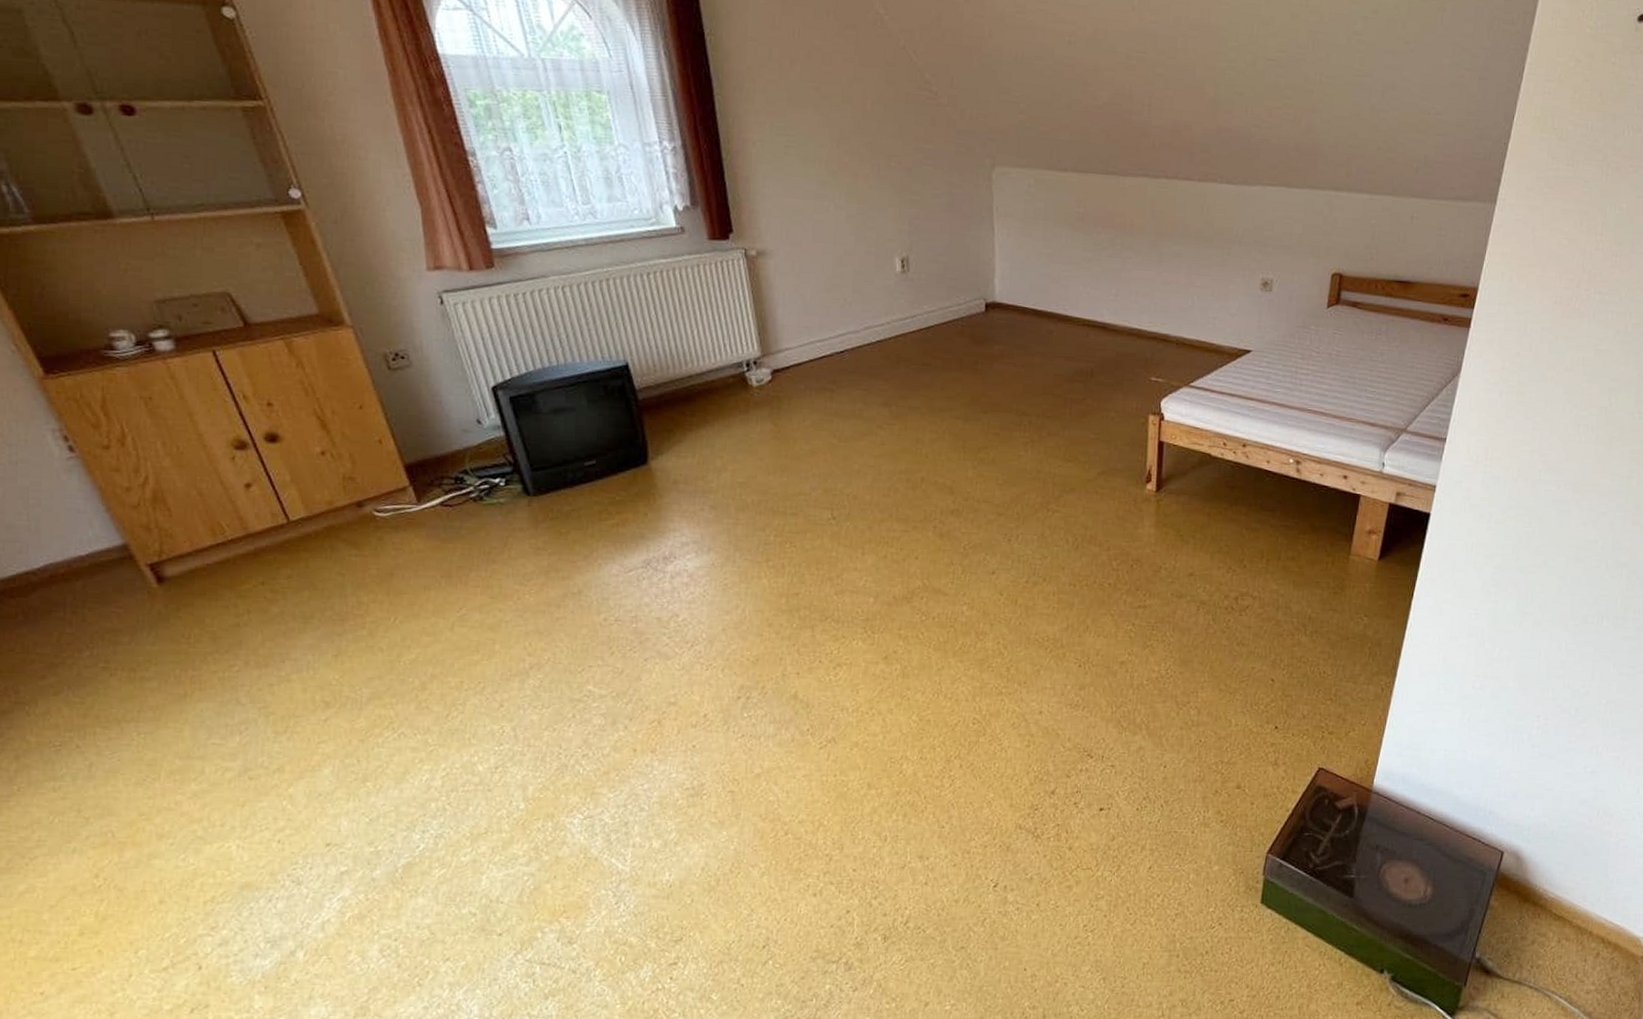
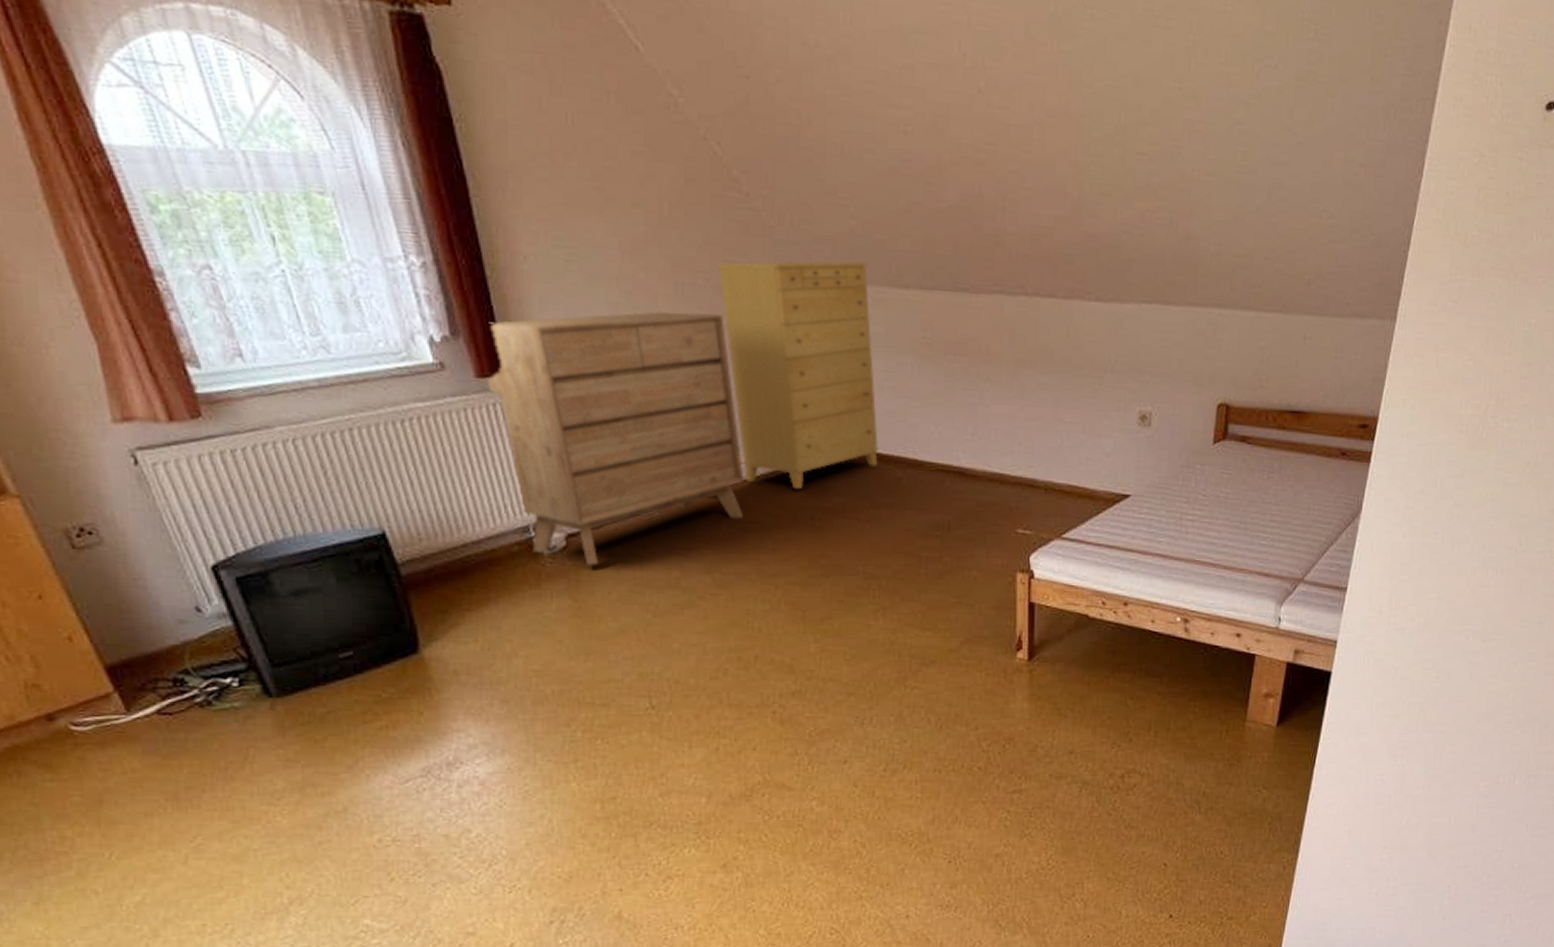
dresser: none [717,188,921,397] -> present [486,311,744,566]
dresser: none [909,148,1035,338] -> present [718,261,878,490]

